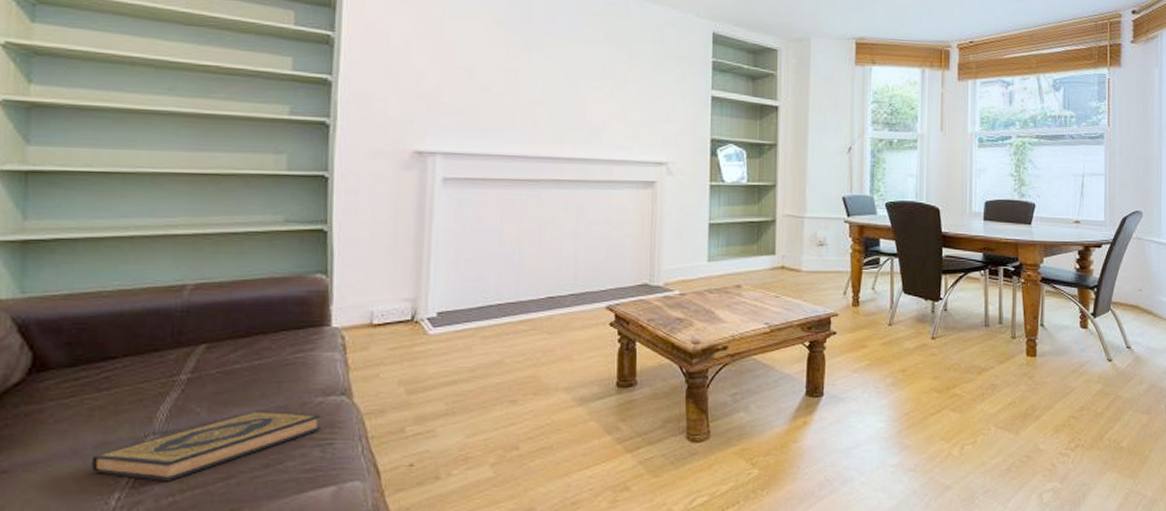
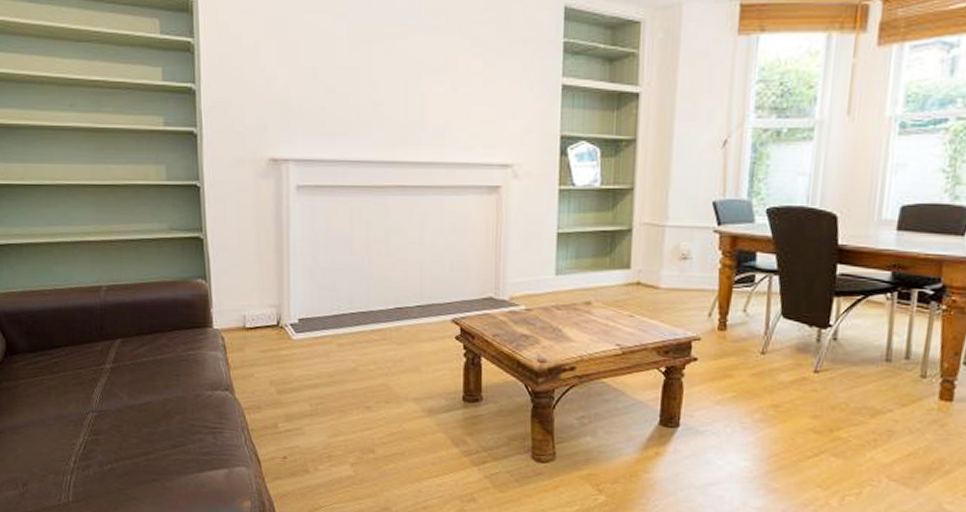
hardback book: present [91,411,321,482] -> none [54,399,212,452]

